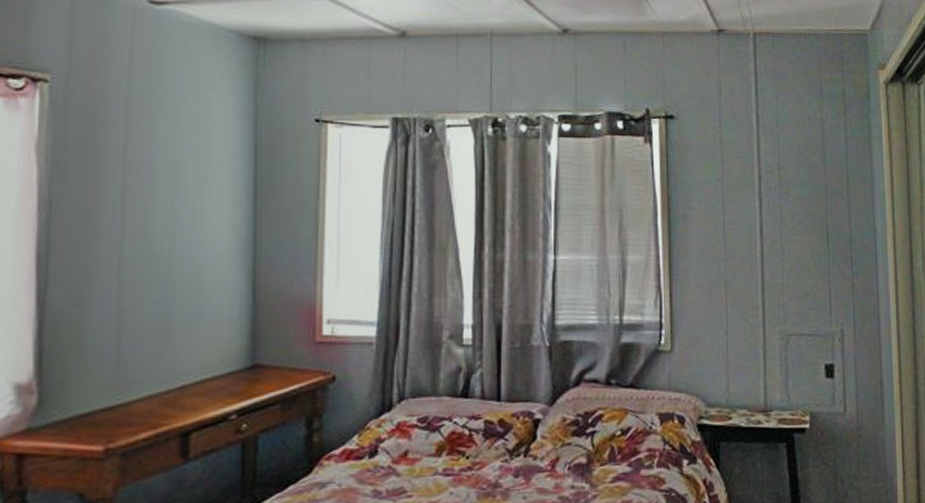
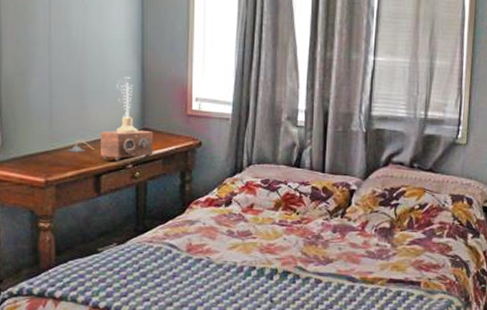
table lamp: none [141,299,268,411] -> present [67,77,154,161]

